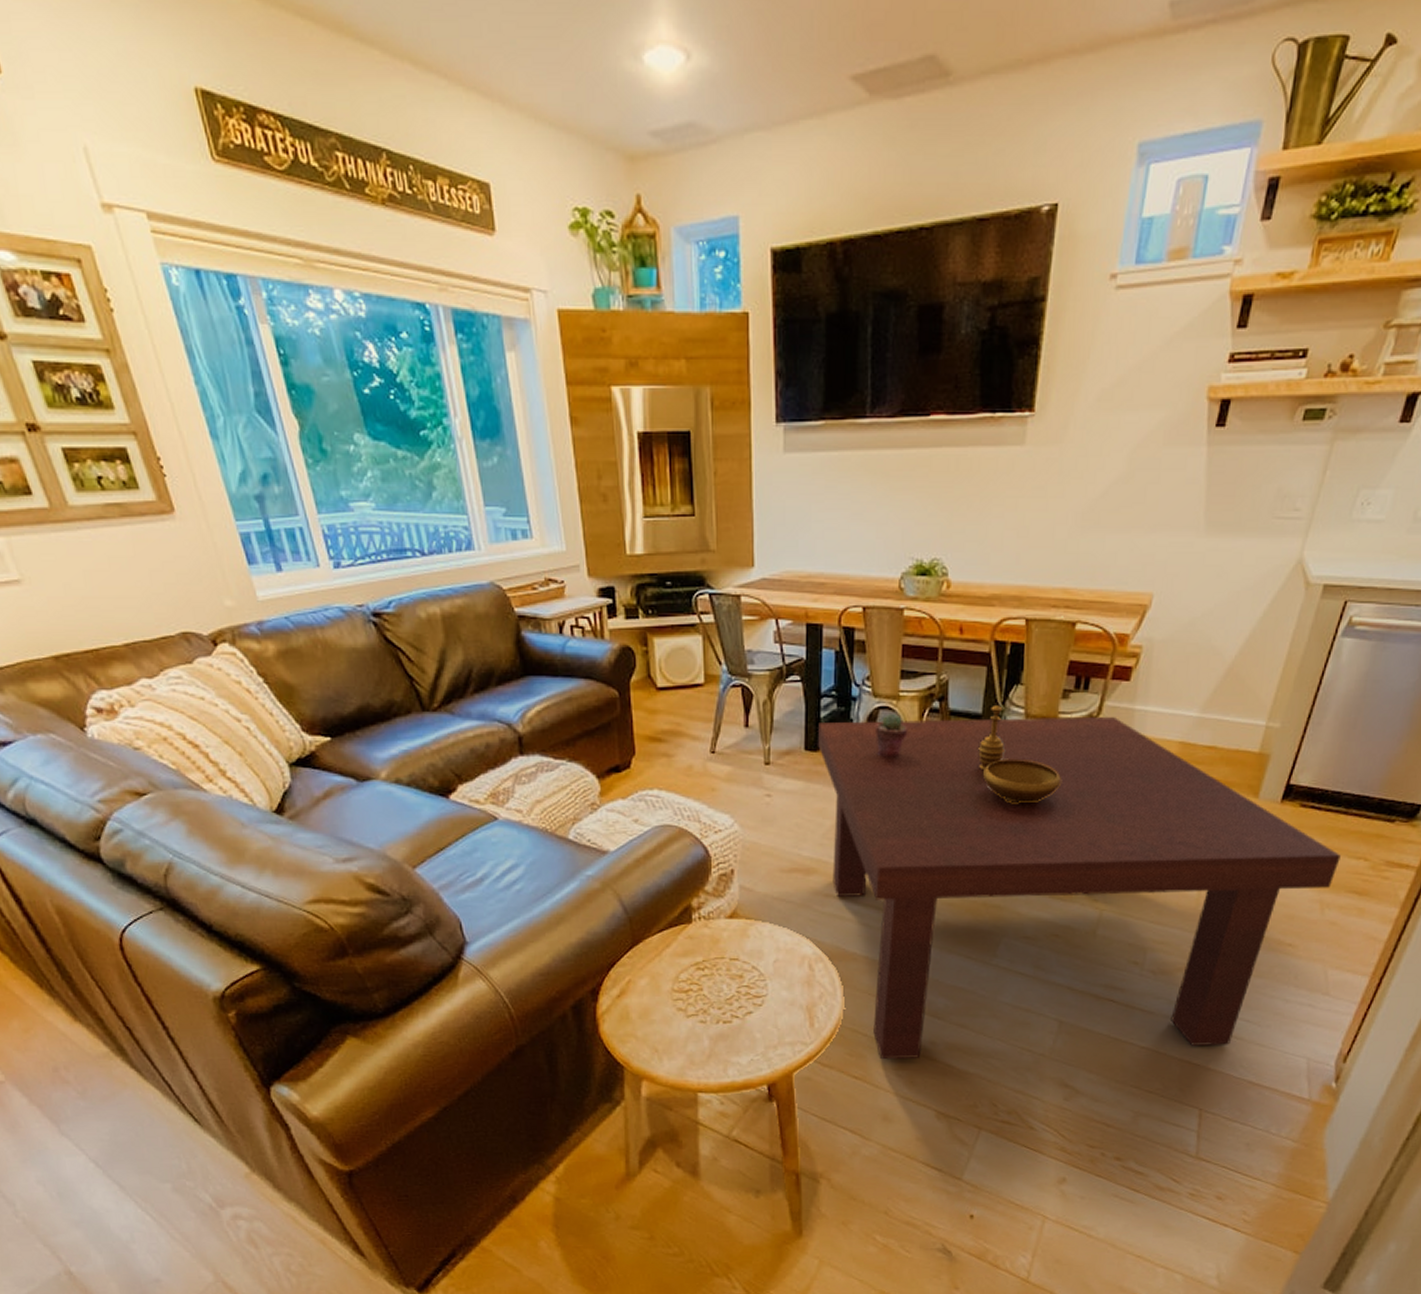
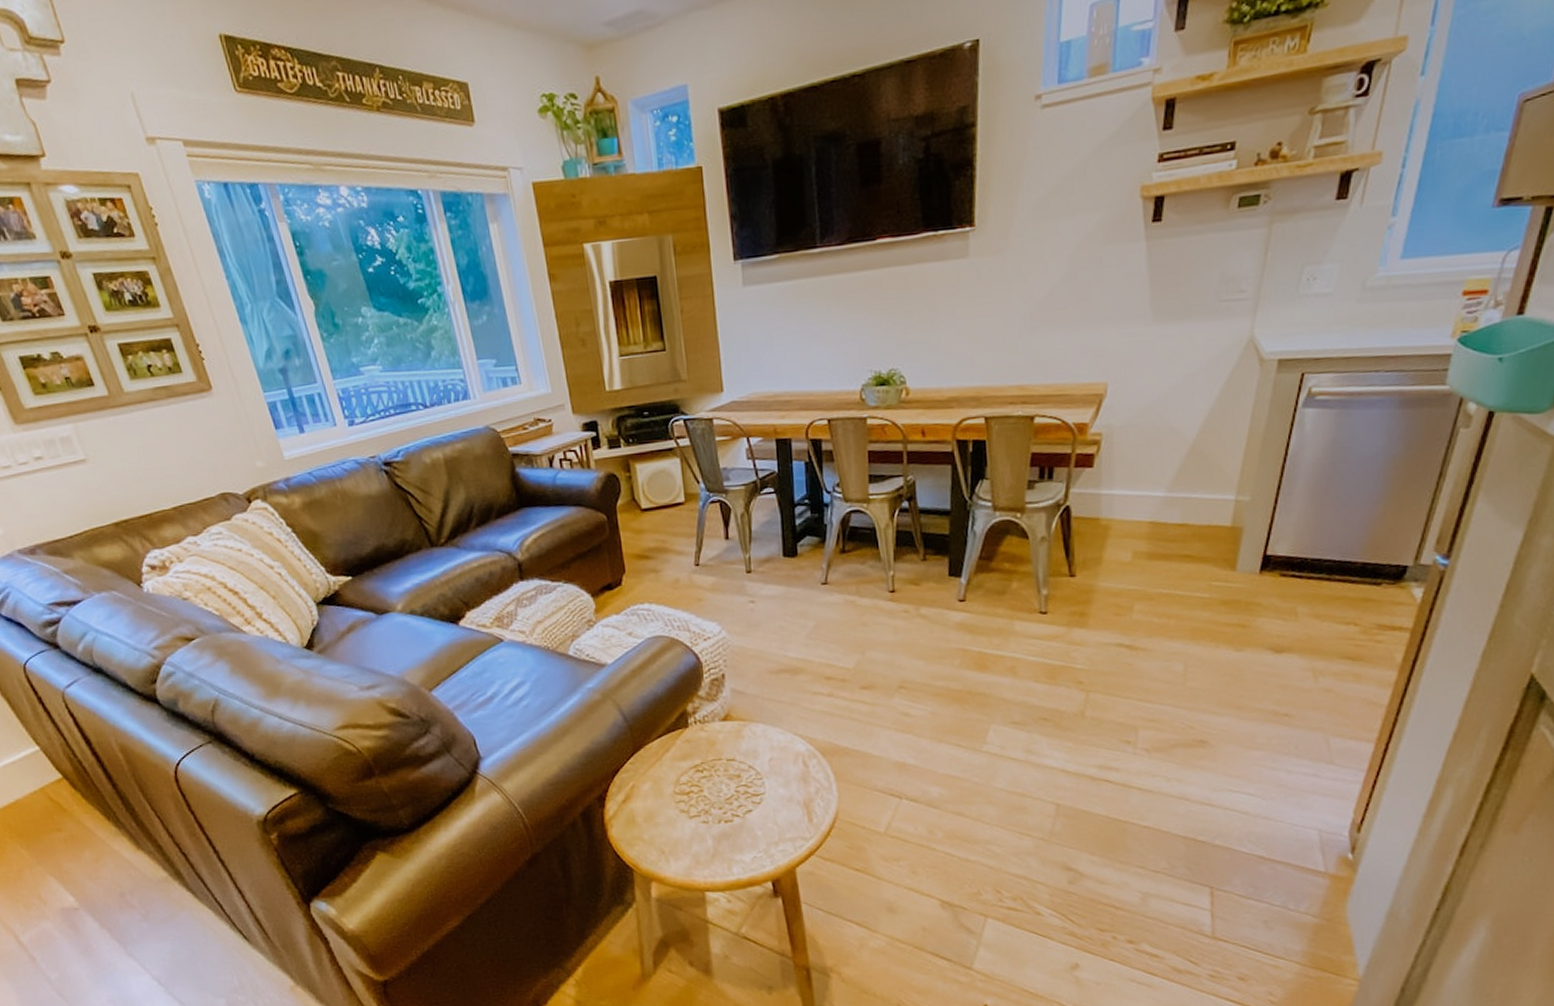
coffee table: present [818,717,1341,1060] -> none [794,503,1328,851]
potted succulent: present [876,714,908,758] -> none [849,516,881,558]
decorative bowl: present [978,704,1061,803] -> none [950,499,1034,593]

